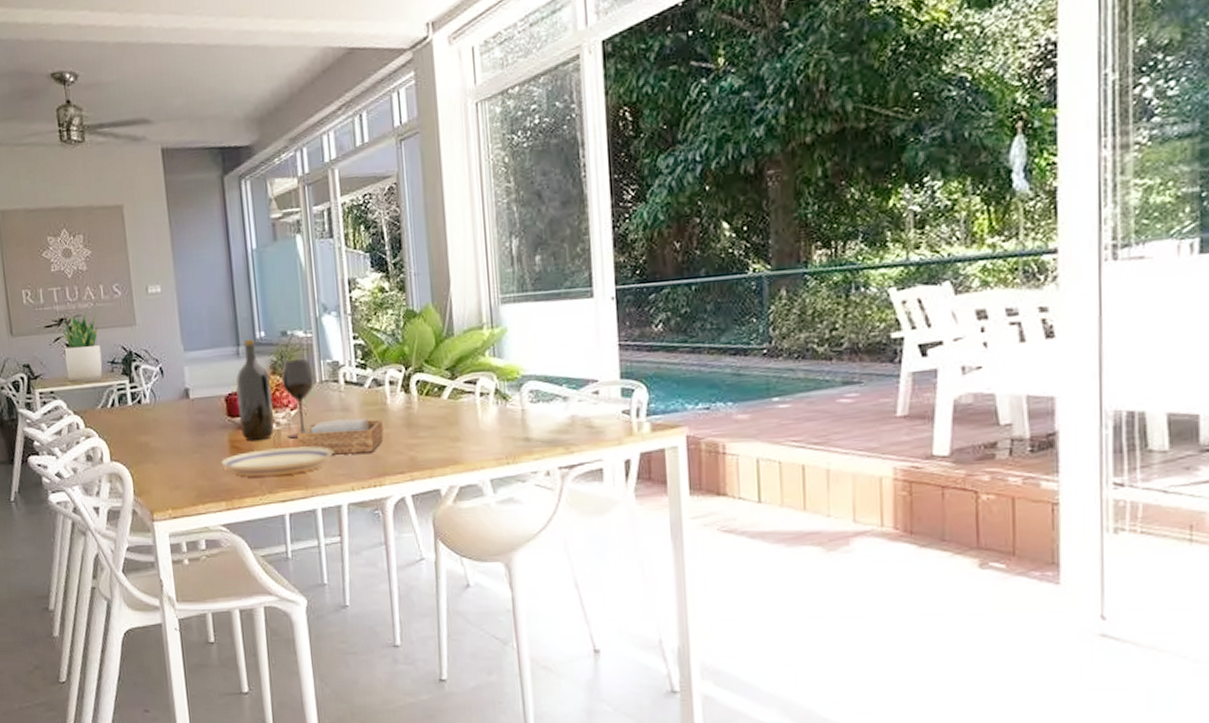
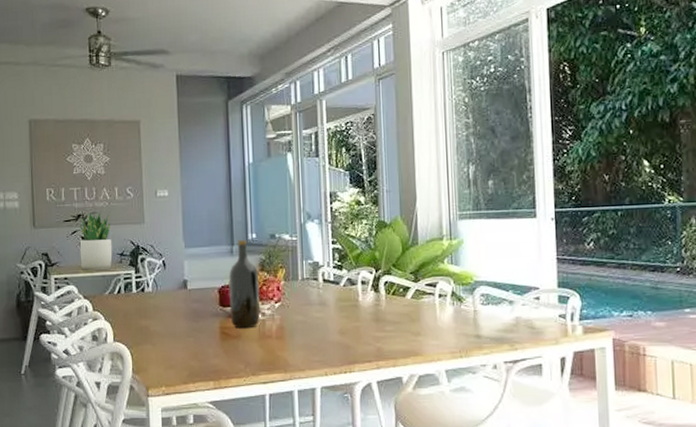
plate: present [221,446,334,477] -> none [212,334,311,361]
wineglass: present [282,359,315,439] -> none [269,259,297,328]
napkin holder: present [296,417,384,455] -> none [279,312,355,344]

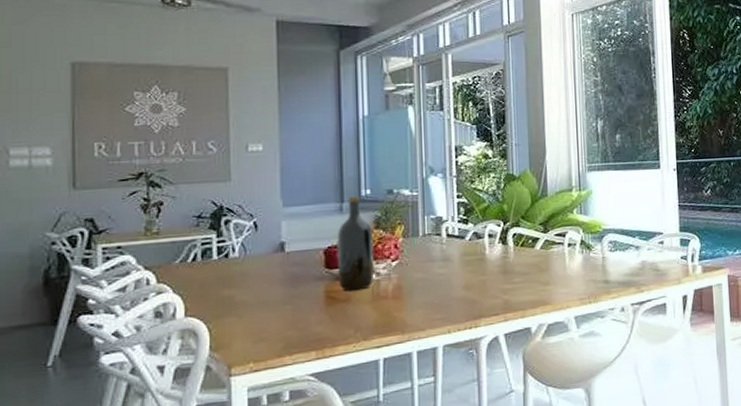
planter: present [79,210,113,271] -> none [140,167,186,238]

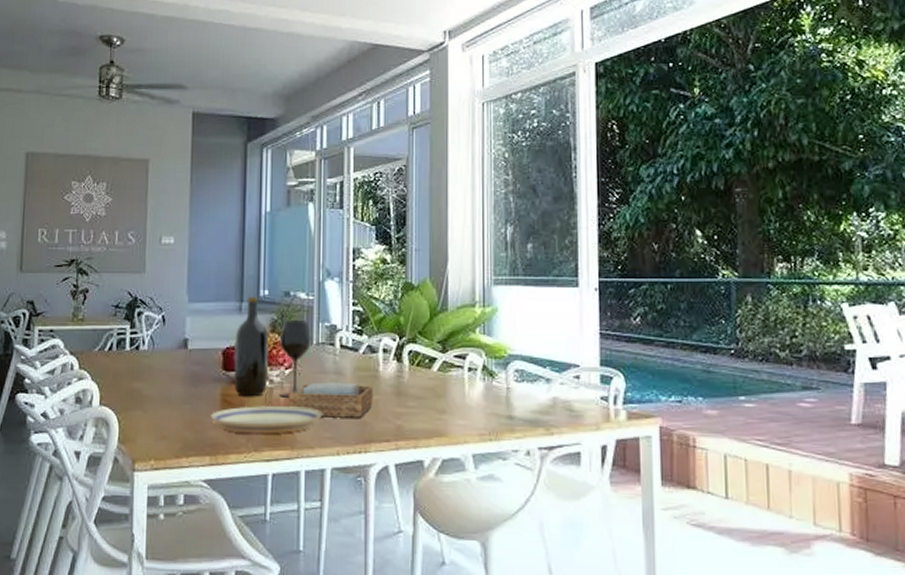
plate: none [314,294,432,325] -> present [210,405,323,434]
wineglass: none [385,215,417,288] -> present [279,320,311,398]
napkin holder: none [396,266,481,301] -> present [287,382,373,418]

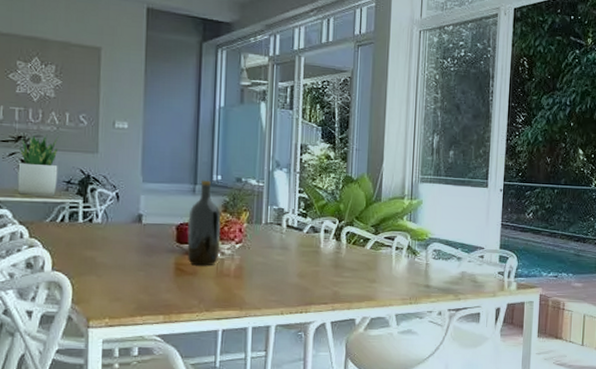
planter: none [69,256,109,324] -> present [17,134,59,197]
plate: present [210,405,323,434] -> none [164,273,269,298]
wineglass: present [279,320,311,398] -> none [230,202,261,267]
napkin holder: present [287,382,373,418] -> none [237,255,315,285]

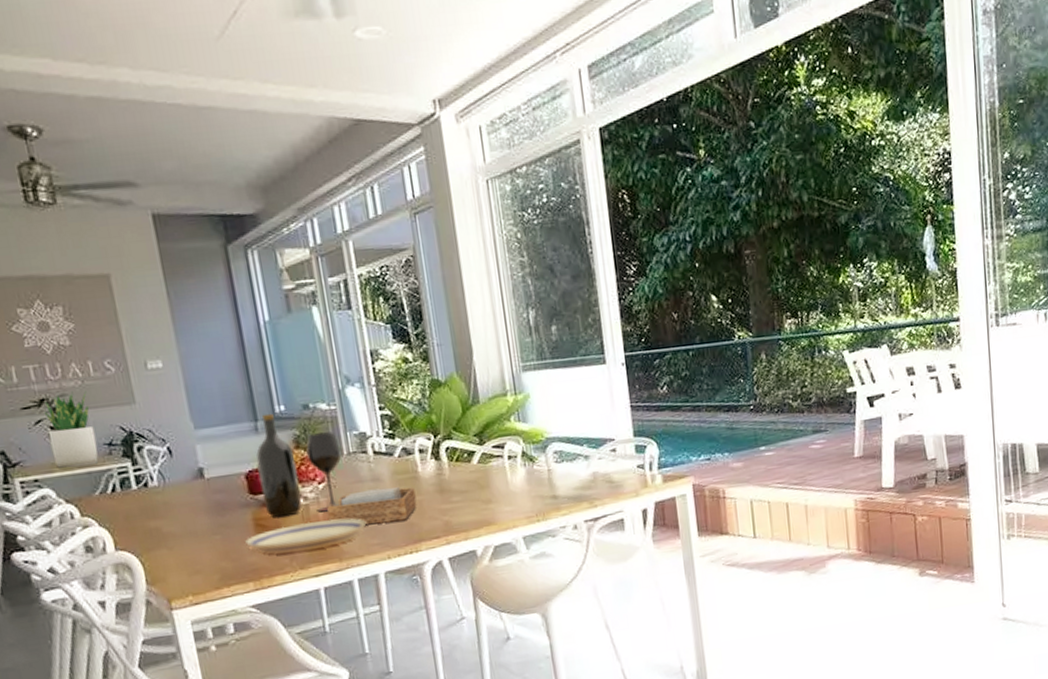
plate: none [164,273,269,298] -> present [245,518,367,555]
wineglass: none [230,202,261,267] -> present [306,431,342,512]
napkin holder: none [237,255,315,285] -> present [326,486,417,526]

